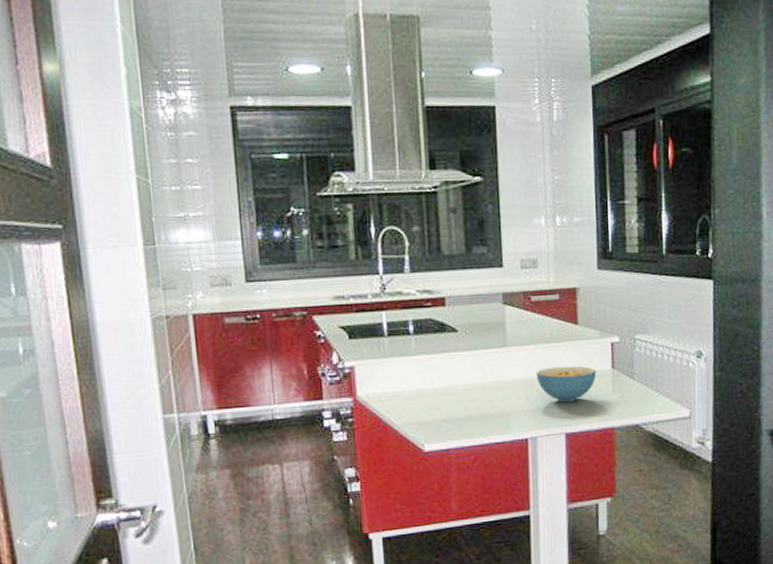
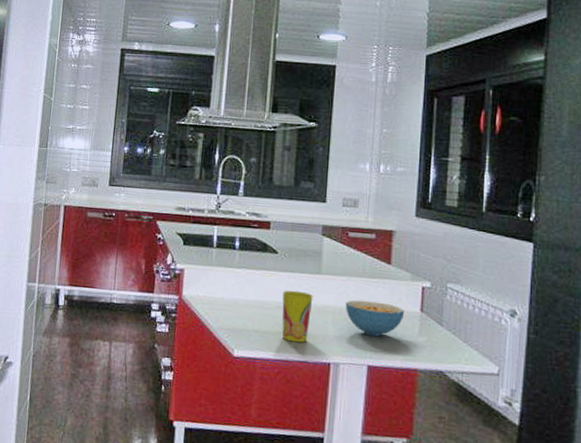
cup: none [469,368,502,425] -> present [282,290,313,343]

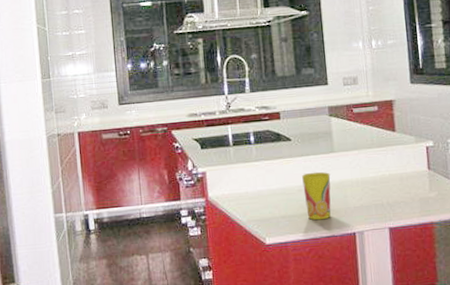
cereal bowl: present [345,300,405,337] -> none [360,168,415,200]

